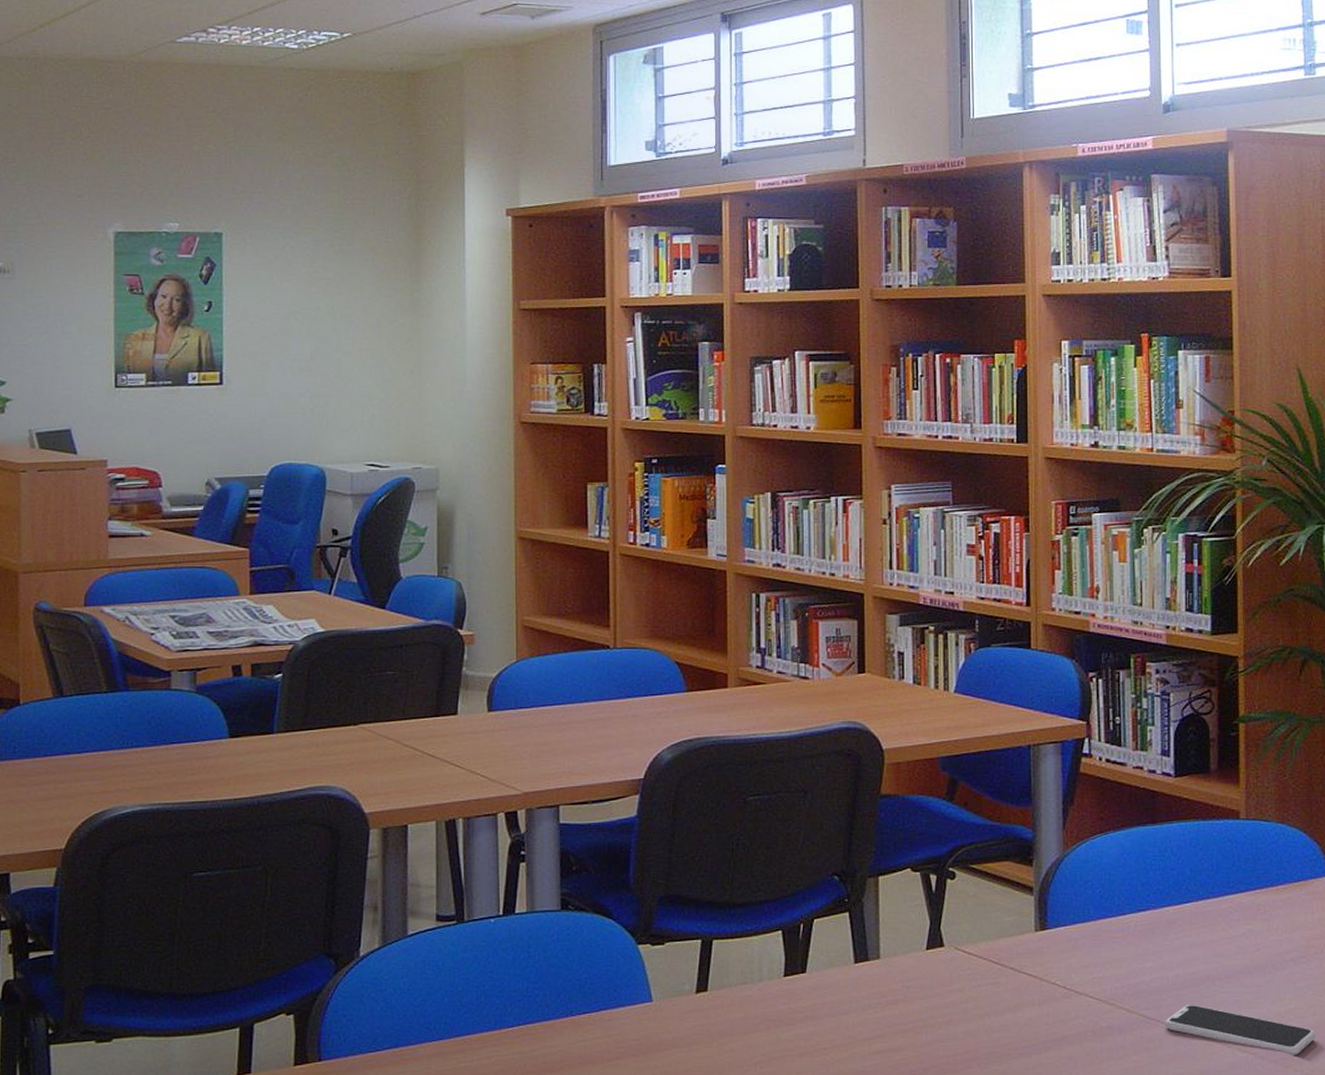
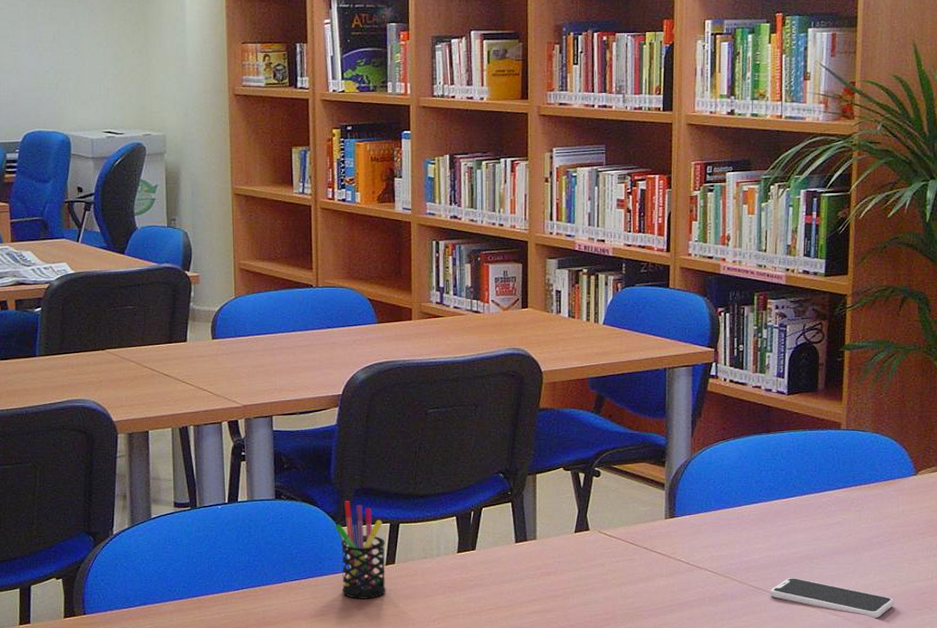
pen holder: none [634,912,697,1037] -> present [335,501,386,599]

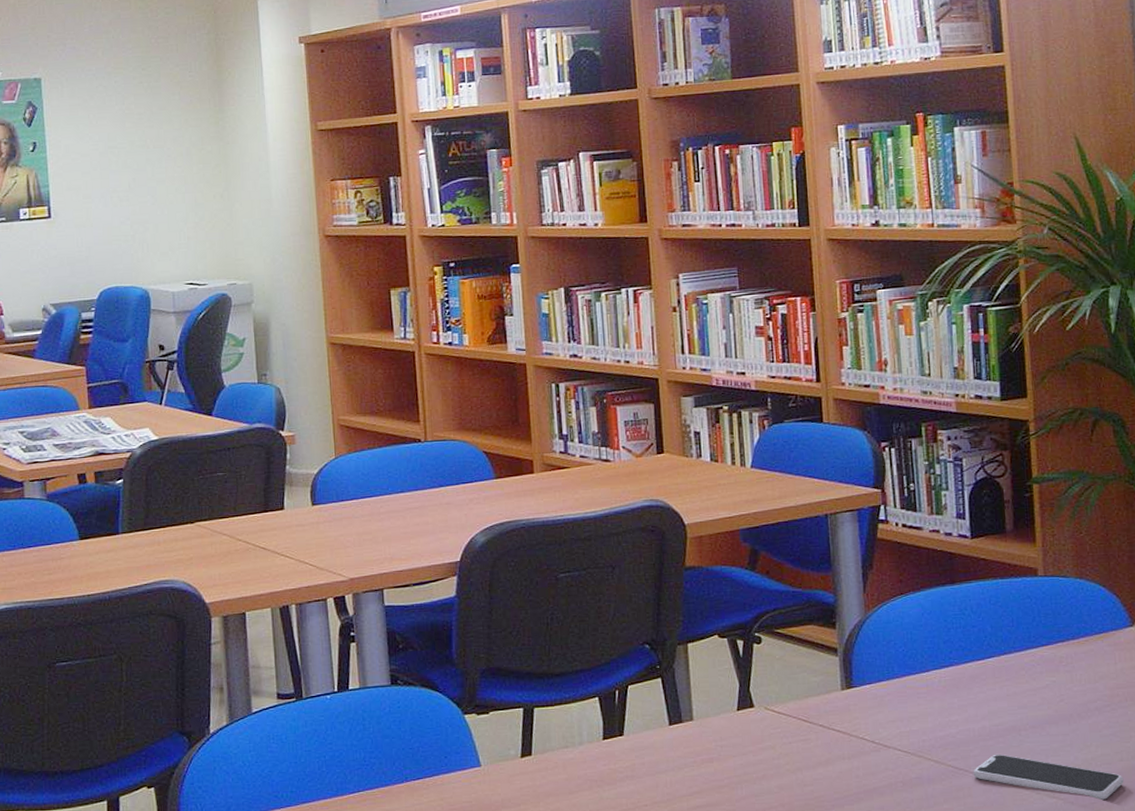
pen holder: present [335,501,386,599] -> none [460,684,524,799]

